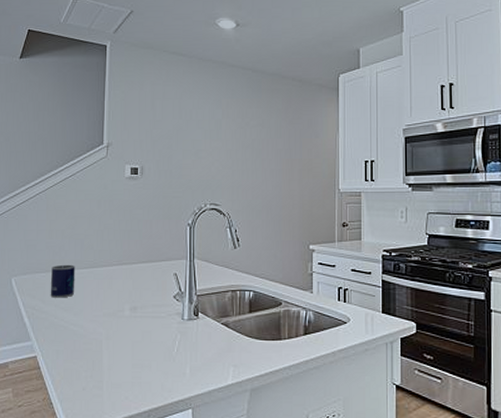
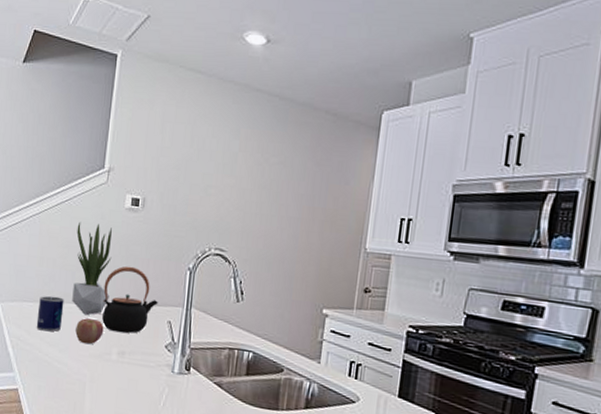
potted plant: none [82,193,118,278] -> present [72,221,112,315]
apple: none [88,281,115,305] -> present [75,318,104,345]
teapot: none [112,228,163,290] -> present [102,266,158,333]

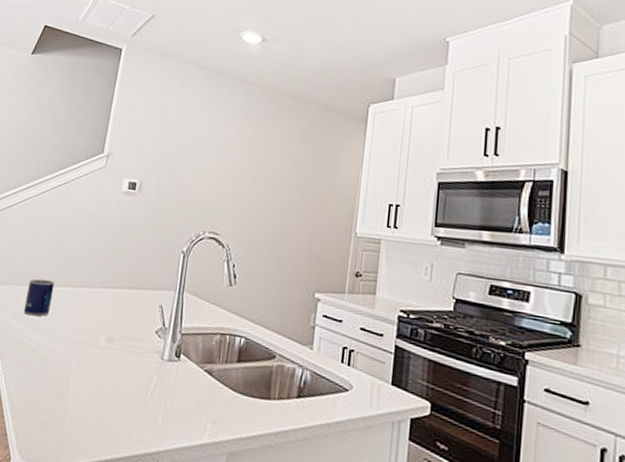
potted plant: present [72,221,112,315] -> none [62,204,108,299]
apple: present [75,318,104,345] -> none [64,302,94,330]
teapot: present [102,266,158,333] -> none [92,249,150,318]

